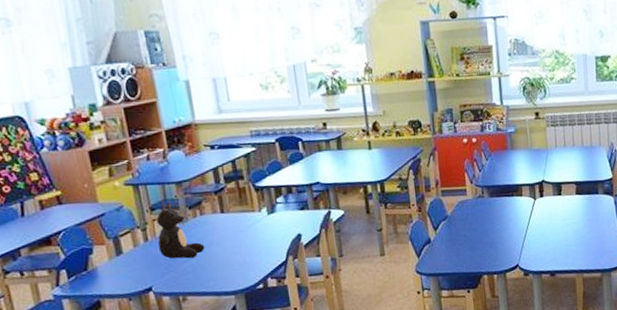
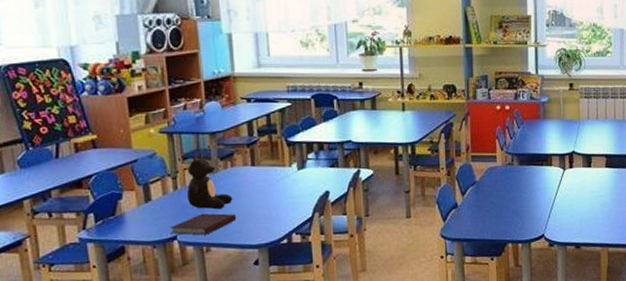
notebook: none [145,262,211,286] -> present [171,213,237,235]

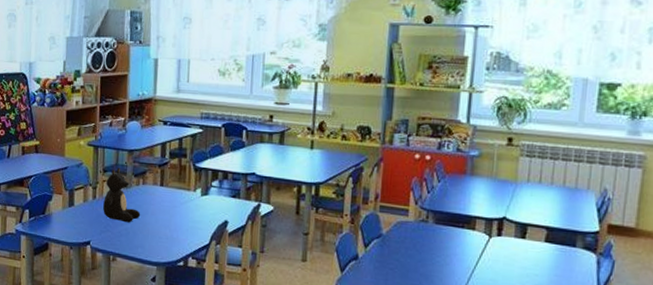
notebook: present [171,213,237,235] -> none [86,224,142,245]

